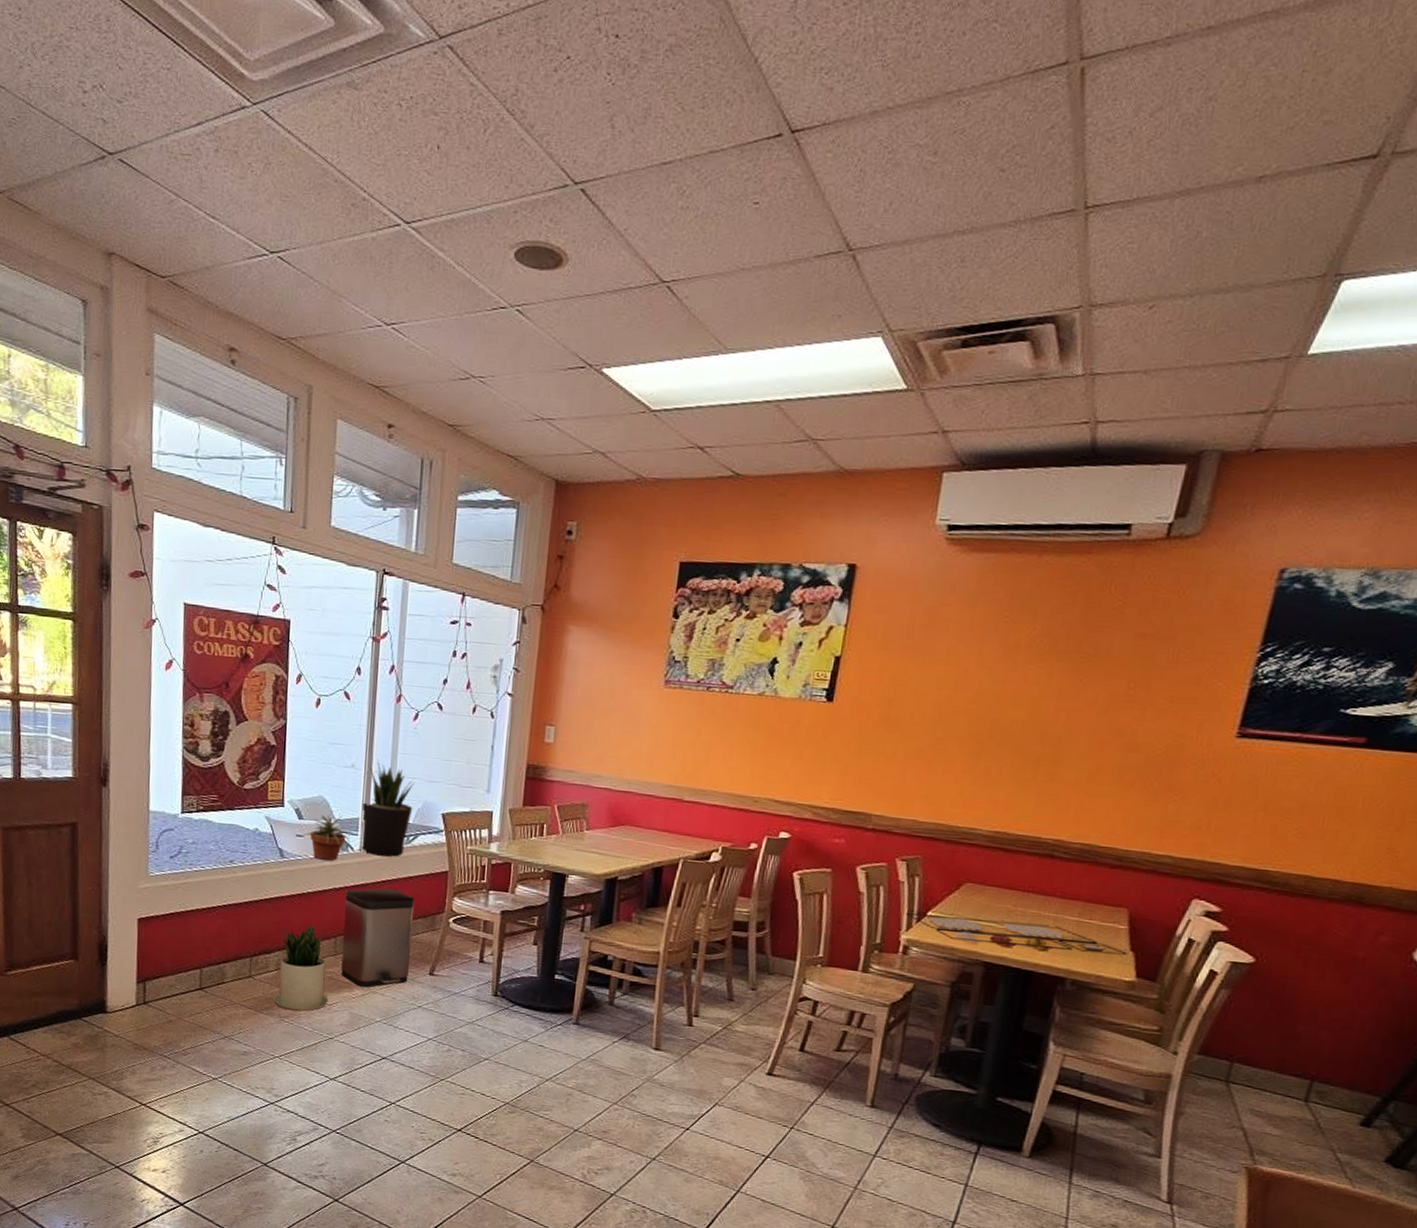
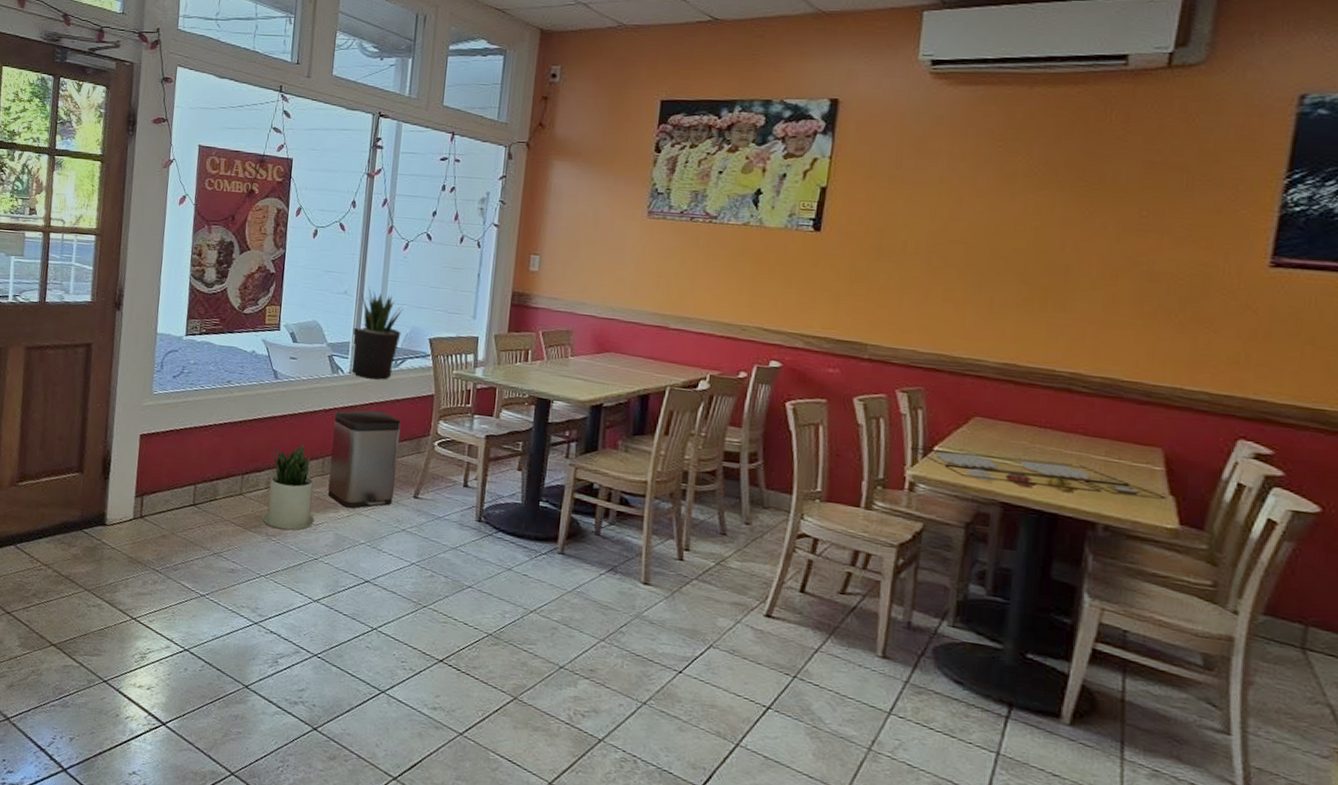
potted plant: present [302,815,352,861] -> none [296,338,343,383]

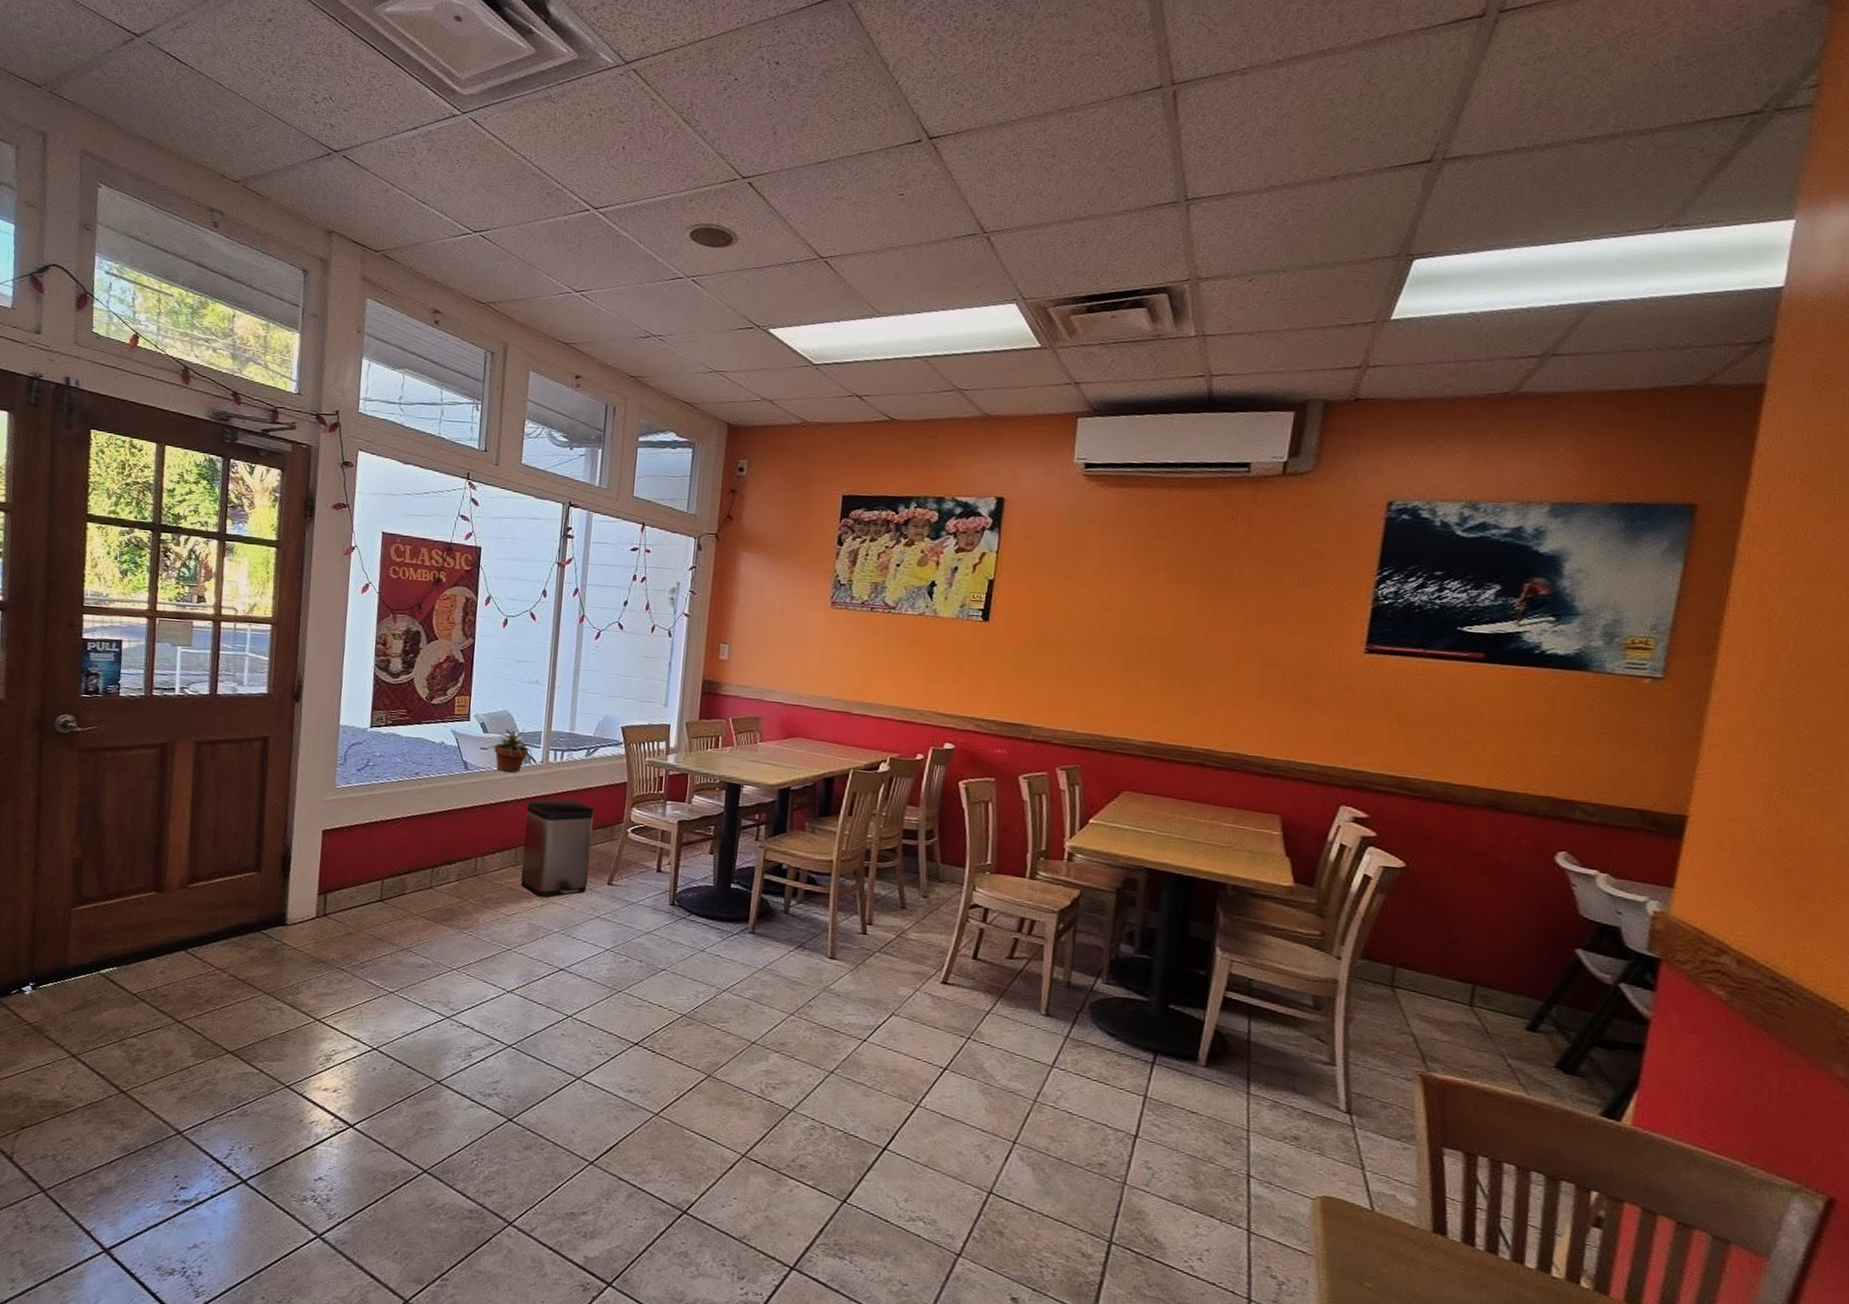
planter: present [262,444,315,531] -> none [453,835,508,923]
potted plant: none [296,338,343,383] -> present [487,728,535,773]
planter: present [350,286,404,380] -> none [542,676,596,769]
food tray: present [910,444,1167,500] -> none [1068,818,1284,861]

